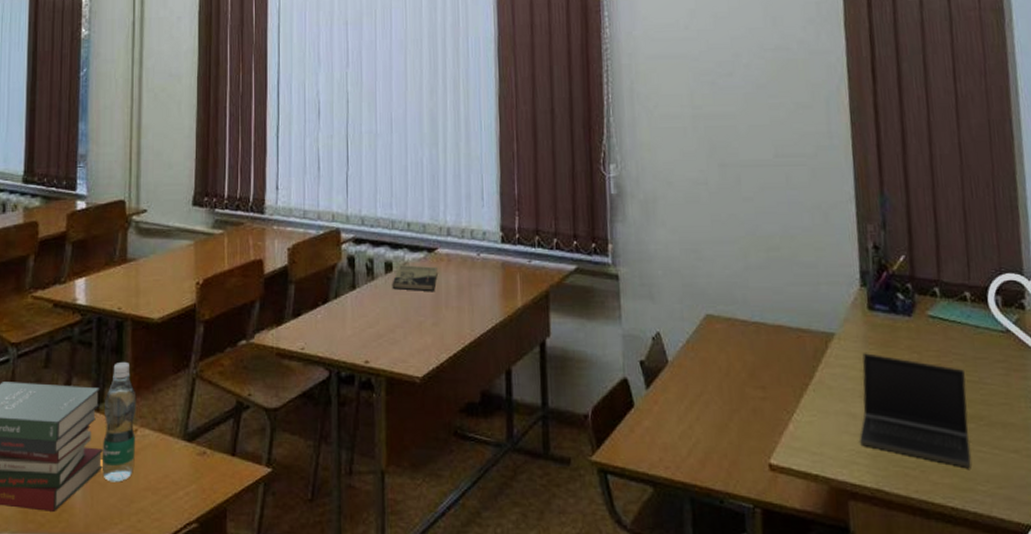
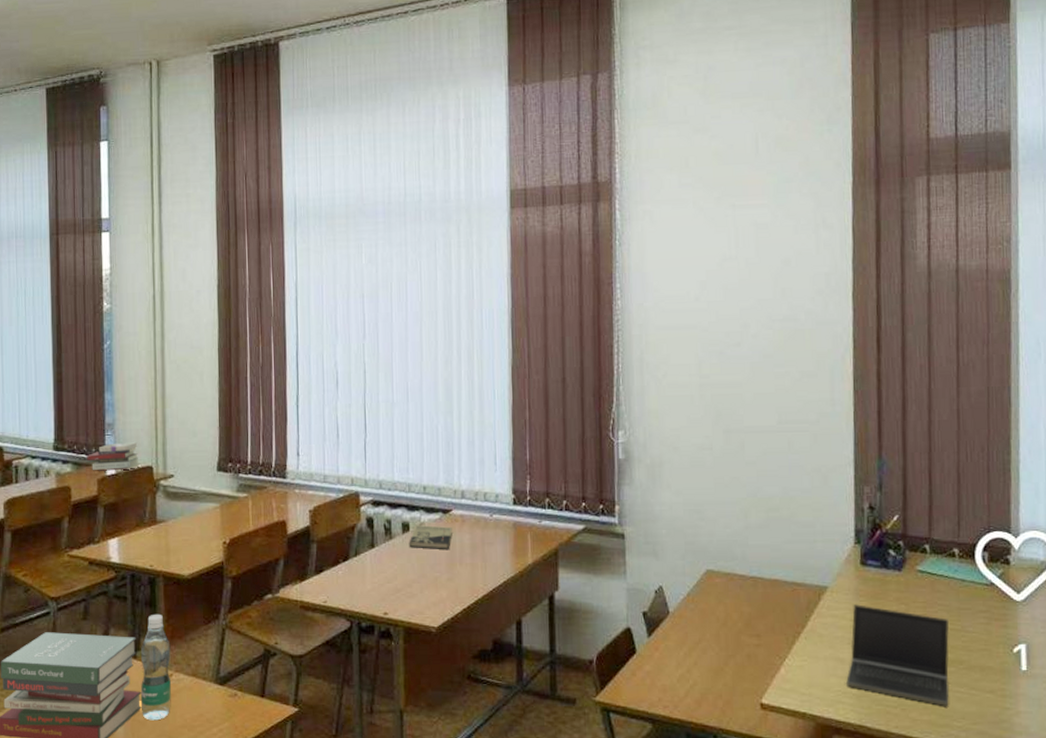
books: none [57,175,112,205] -> present [87,442,140,471]

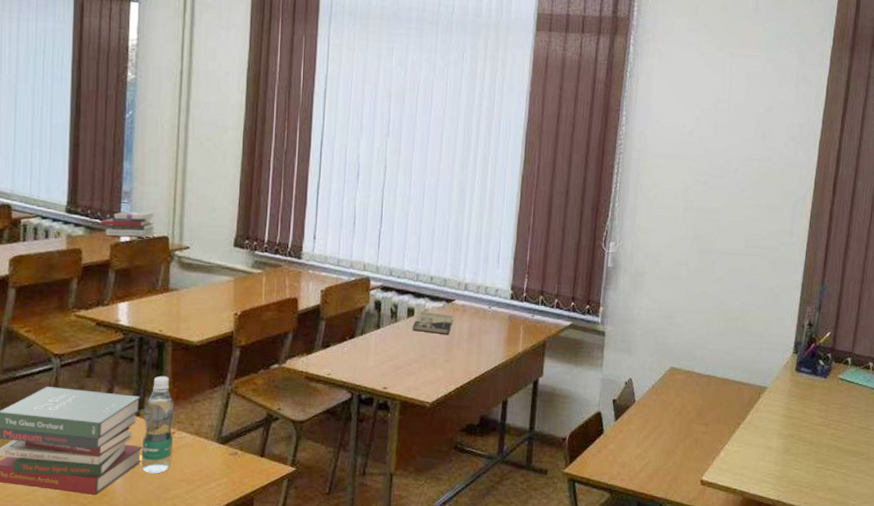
laptop computer: present [845,604,949,707] -> none [770,403,857,489]

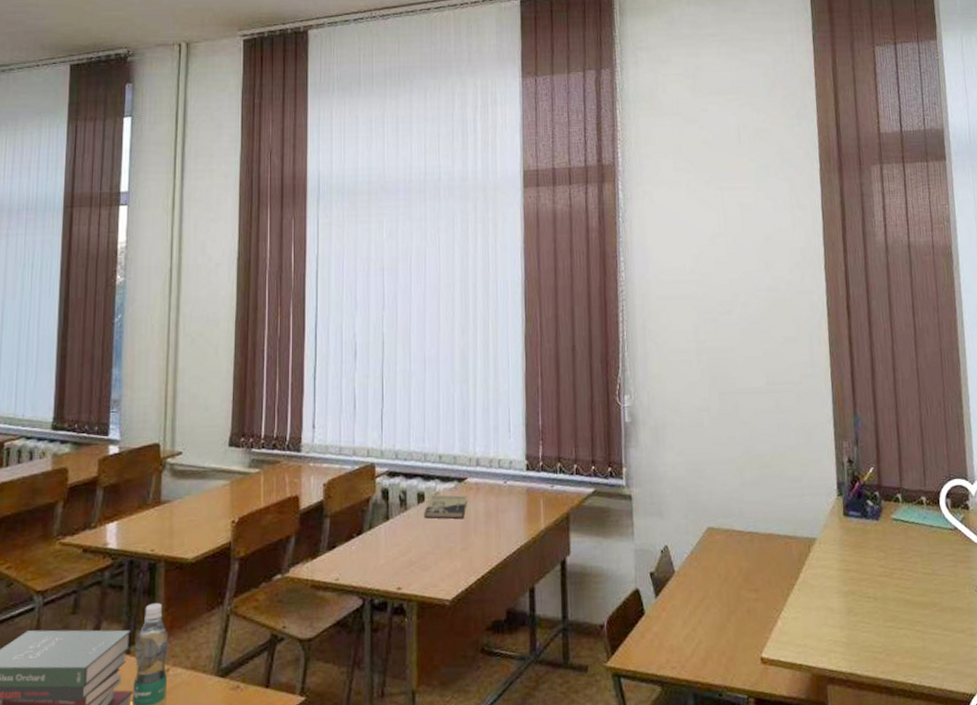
books: present [100,211,155,239] -> none [88,419,146,451]

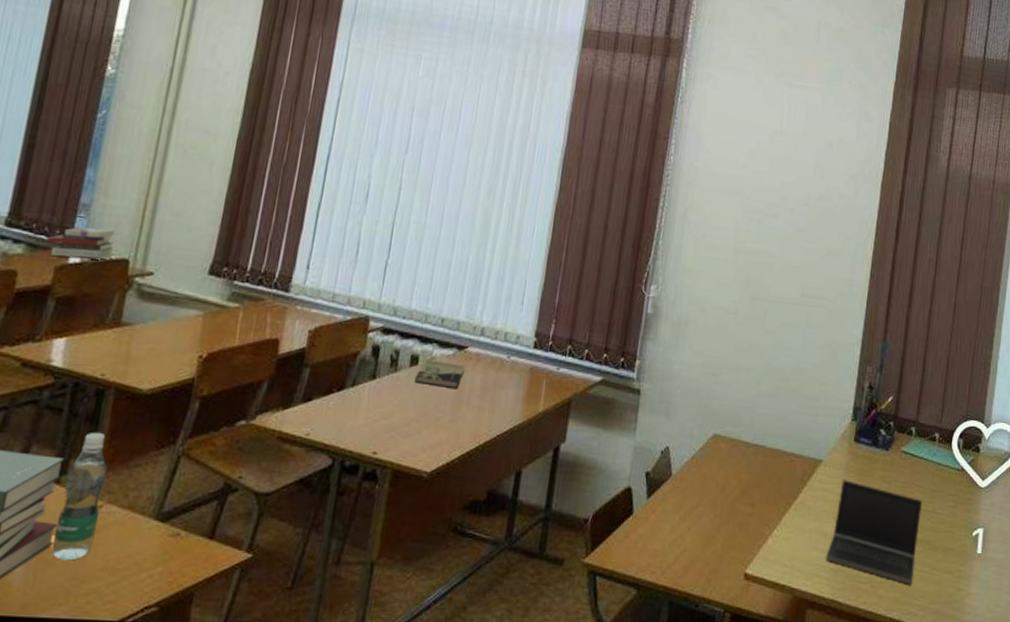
books: none [88,419,146,451] -> present [46,227,116,261]
laptop computer: none [836,554,927,650] -> present [825,480,922,586]

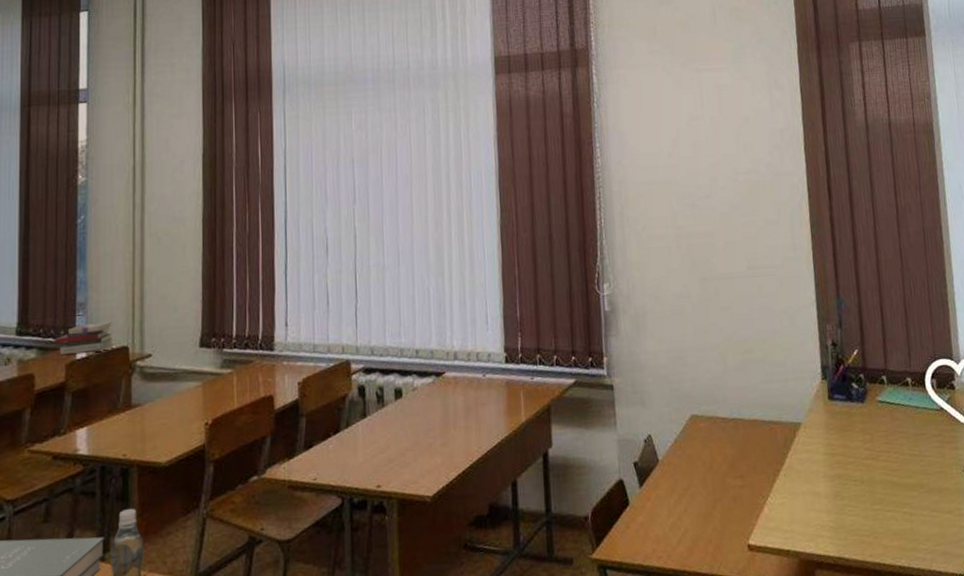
book: present [414,359,465,388] -> none [402,390,446,415]
laptop computer: present [825,480,922,586] -> none [823,438,915,531]

